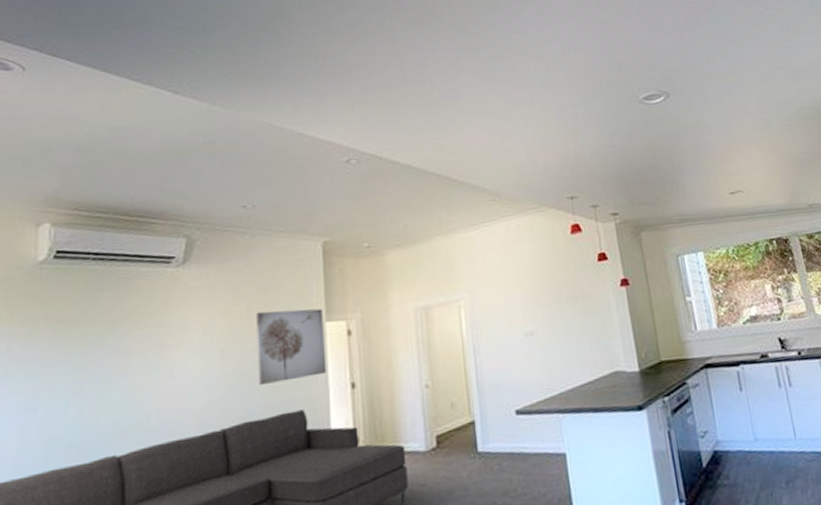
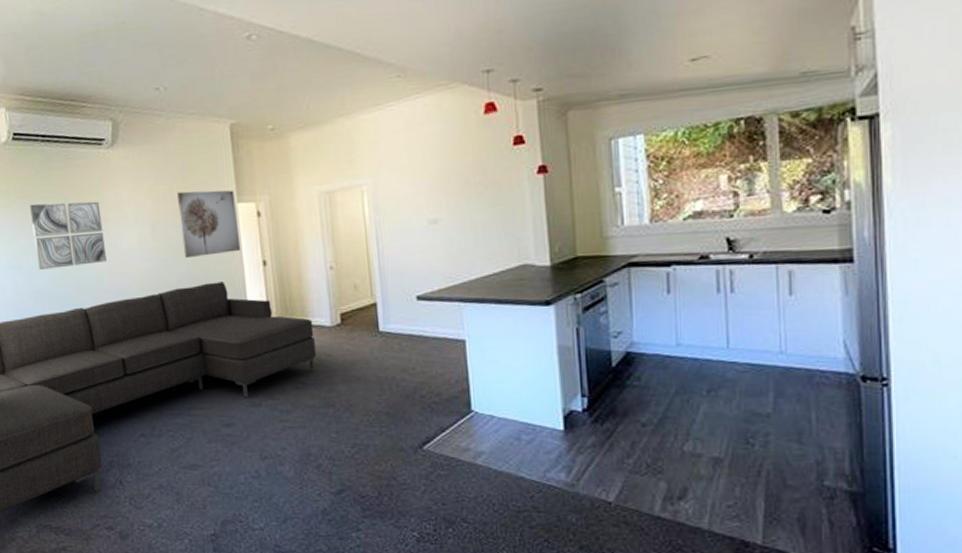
wall art: none [60,325,158,411] -> present [30,201,107,270]

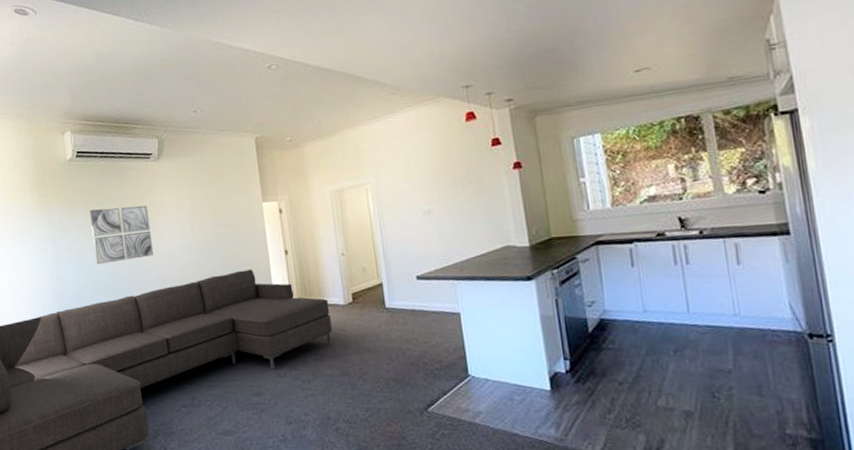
wall art: present [176,190,241,259] -> none [211,192,266,251]

